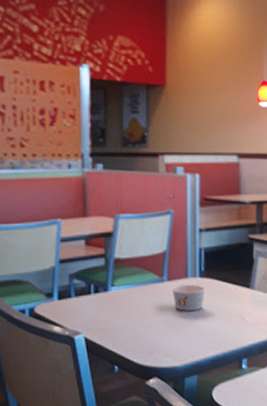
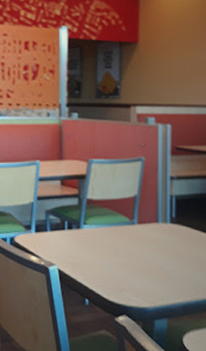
paper cup: present [171,284,205,311] -> none [142,229,176,255]

